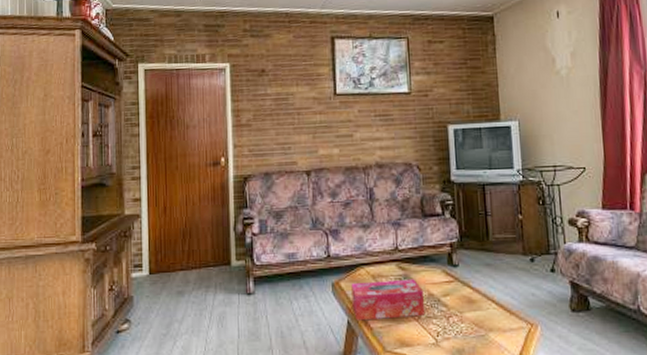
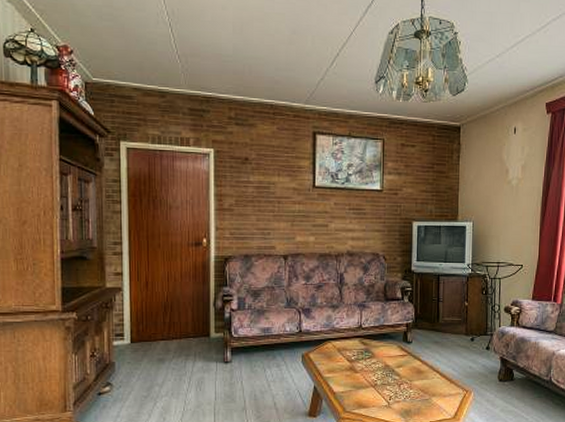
tissue box: present [351,279,426,321] -> none [319,353,382,387]

